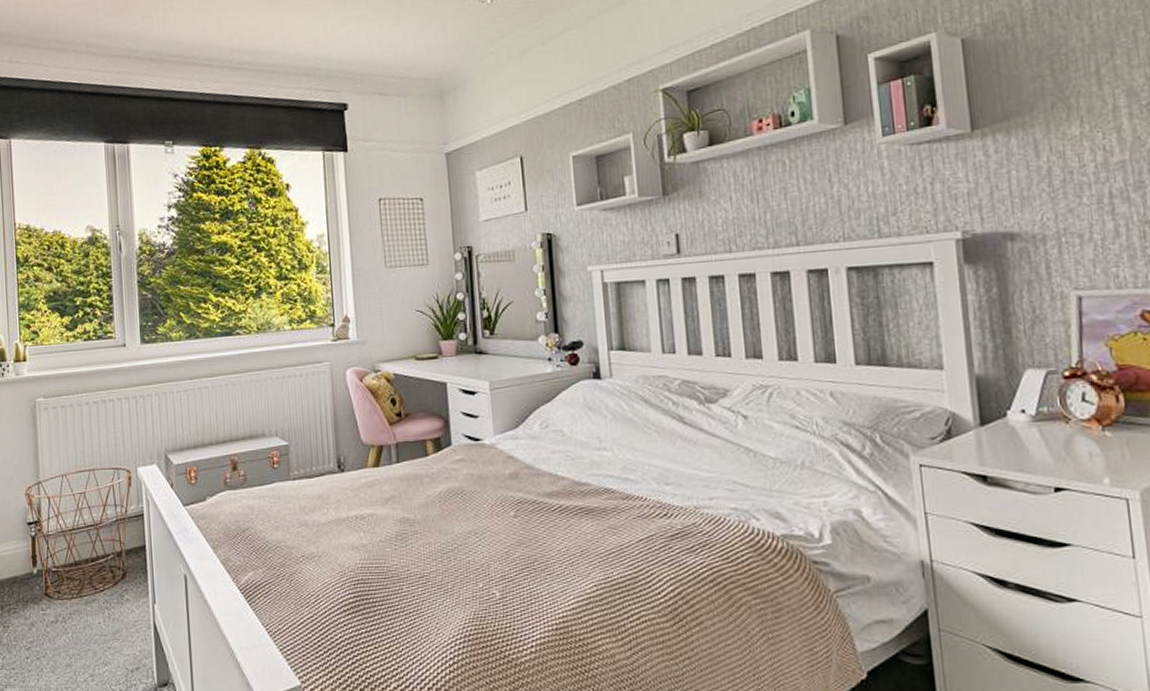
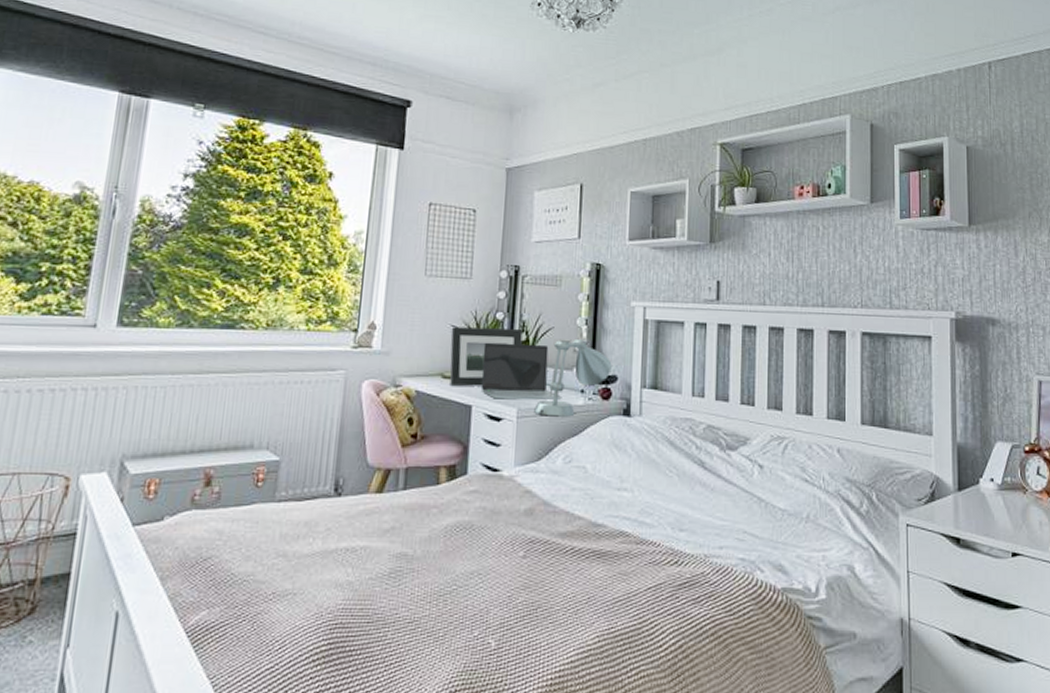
picture frame: none [417,307,485,367] -> present [450,327,523,387]
laptop: none [449,320,531,375] -> present [480,342,562,400]
desk lamp: none [505,310,576,387] -> present [534,339,612,418]

